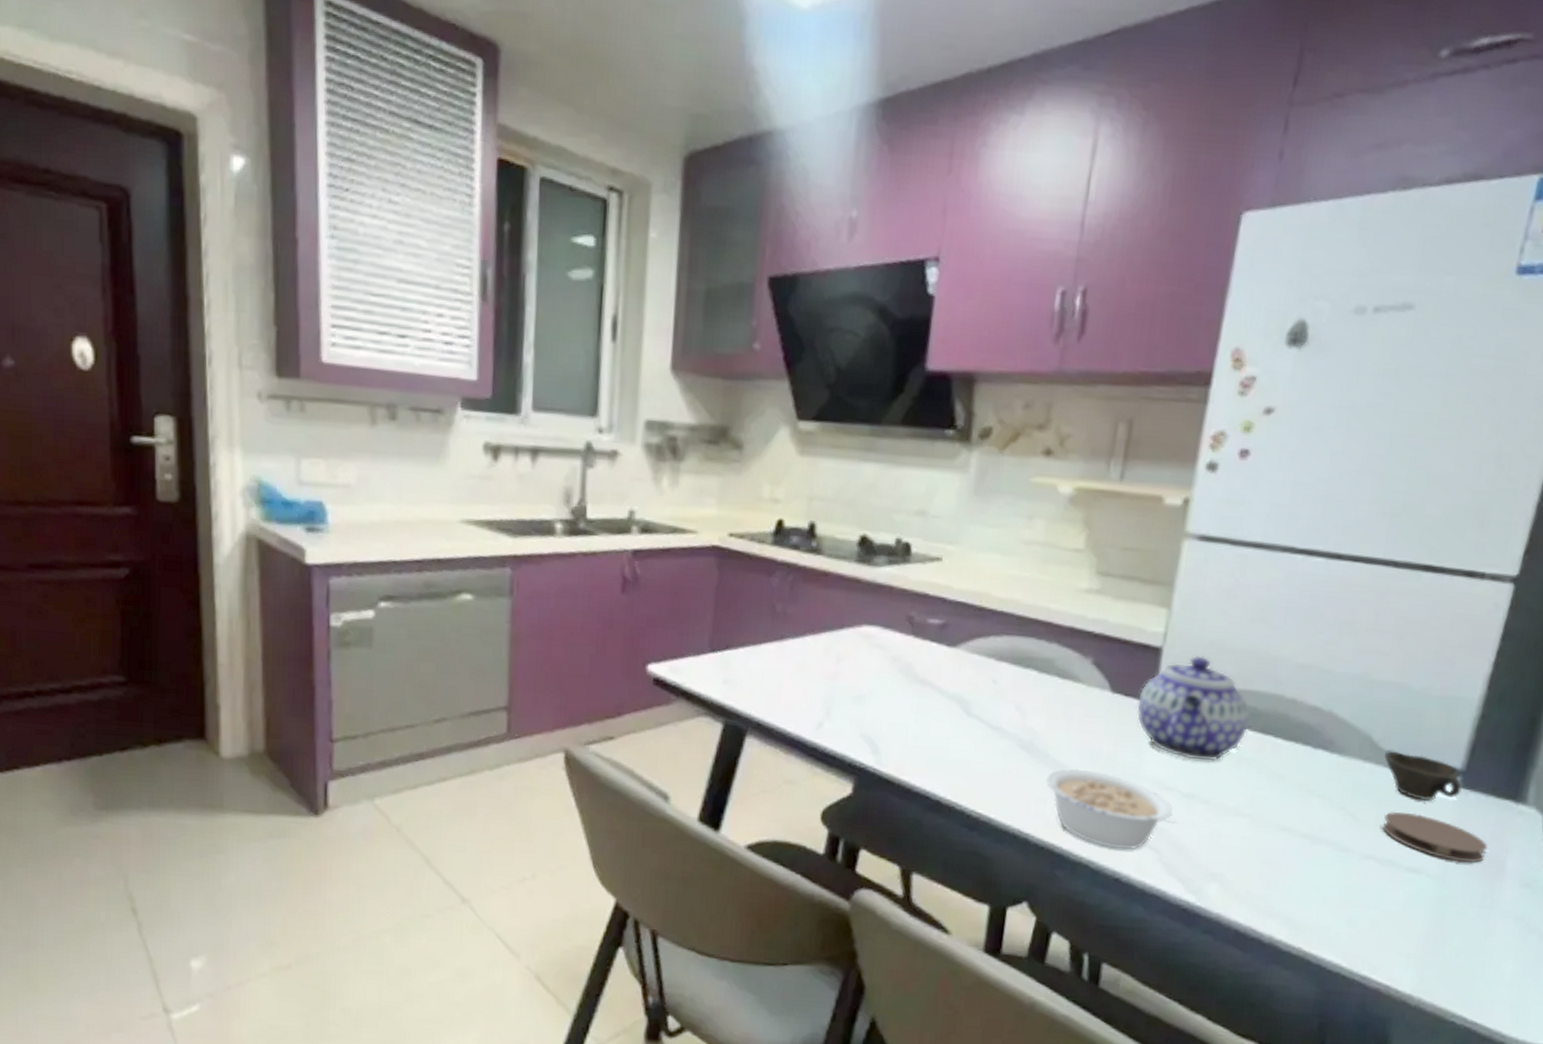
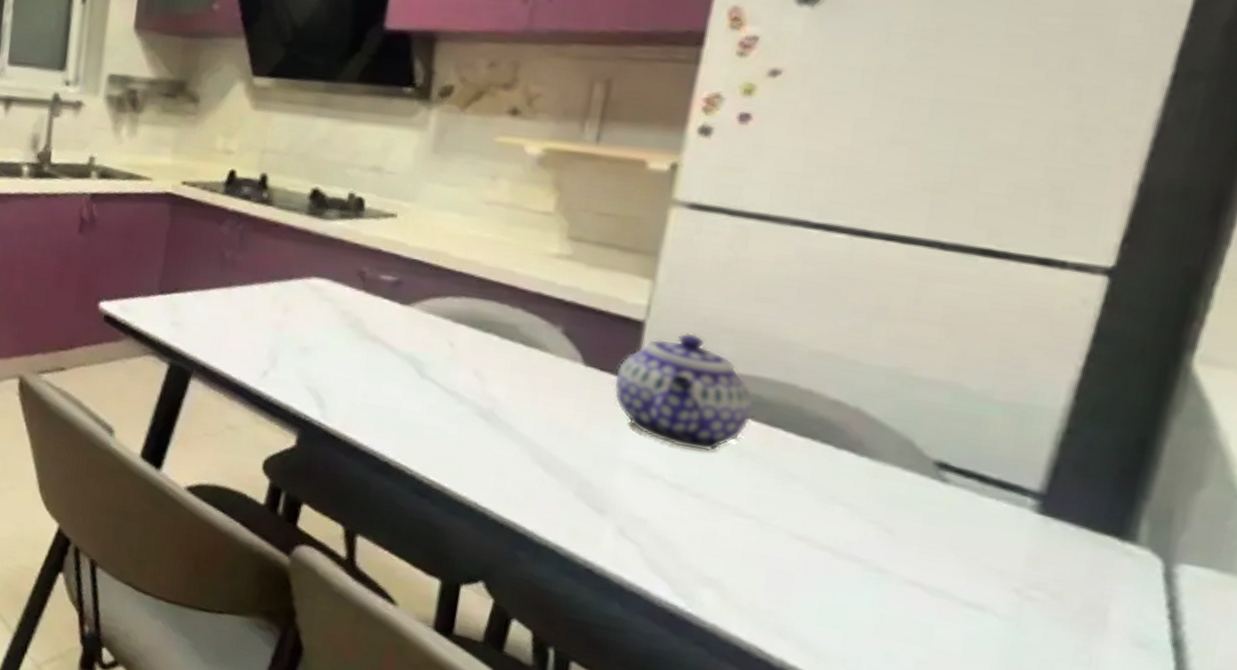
legume: present [1045,768,1176,850] -> none [506,442,662,540]
coaster: present [1381,811,1487,863] -> none [929,532,1081,608]
cup: present [1384,751,1462,802] -> none [931,461,1041,526]

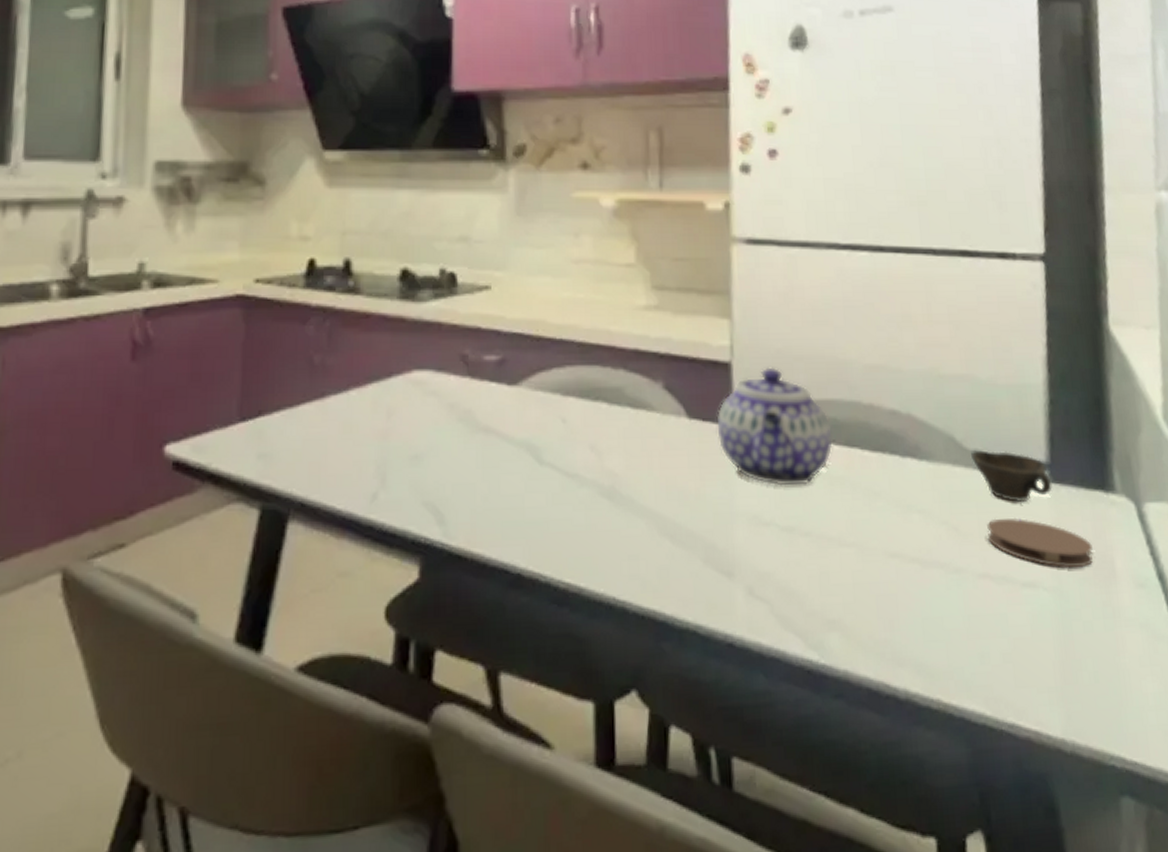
coaster: none [929,532,1081,608] -> present [987,517,1094,568]
cup: none [931,461,1041,526] -> present [971,450,1052,503]

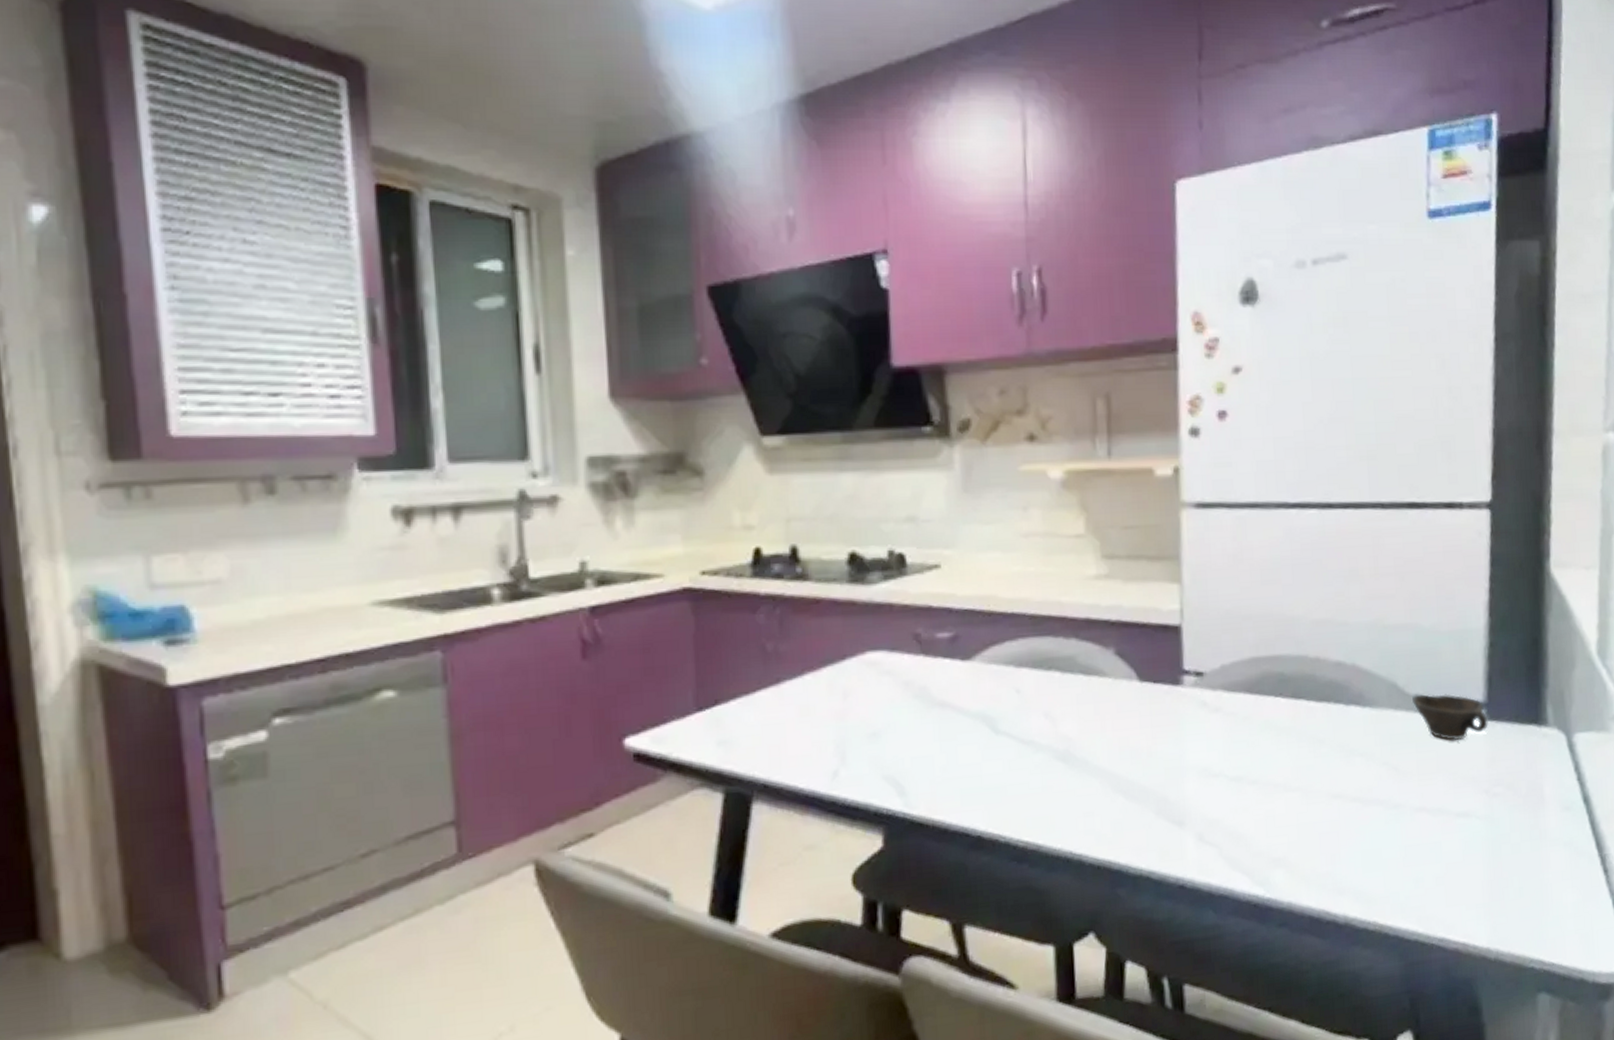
teapot: present [716,367,833,486] -> none [1167,627,1280,740]
coaster: present [987,517,1094,568] -> none [1425,754,1524,797]

